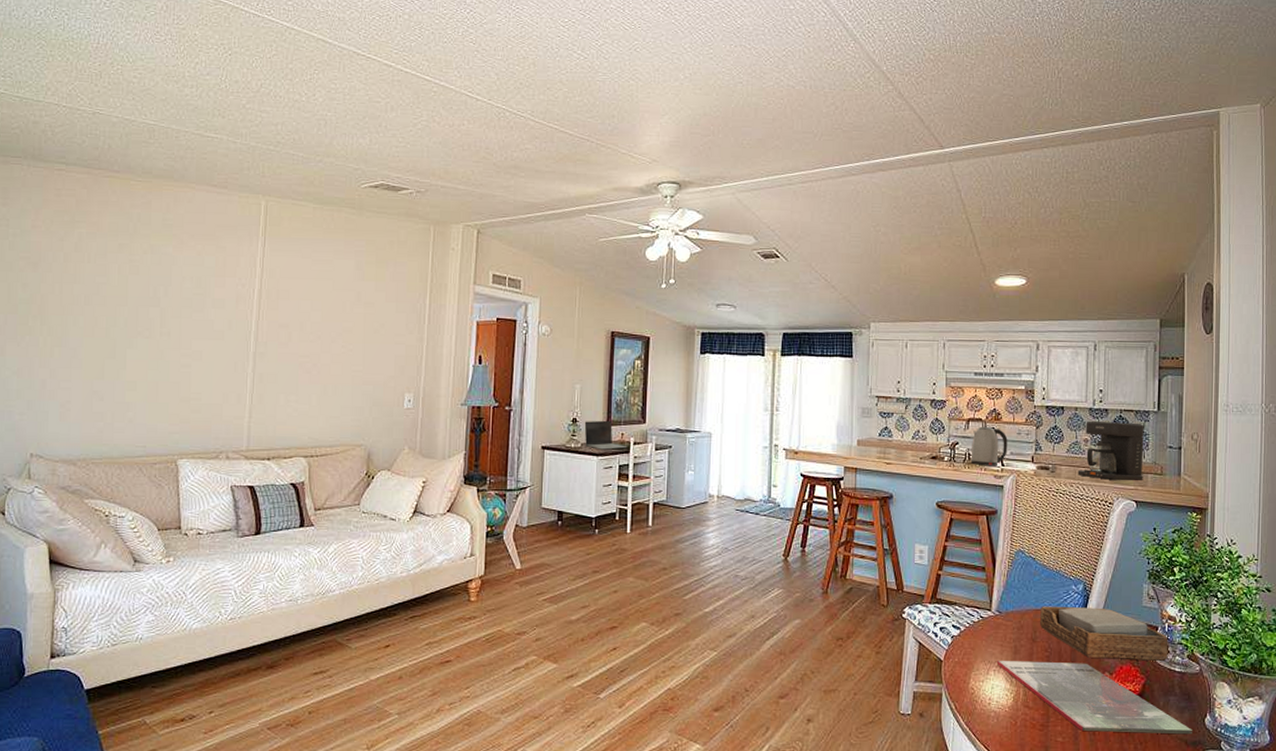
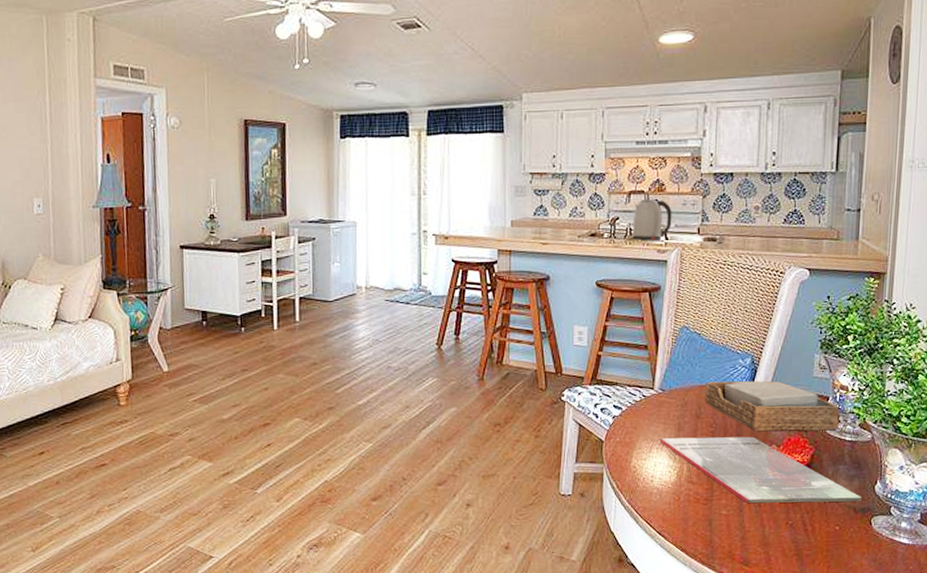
laptop: present [584,420,628,450] -> none [222,214,269,246]
coffee maker: present [1077,420,1144,481] -> none [747,185,821,248]

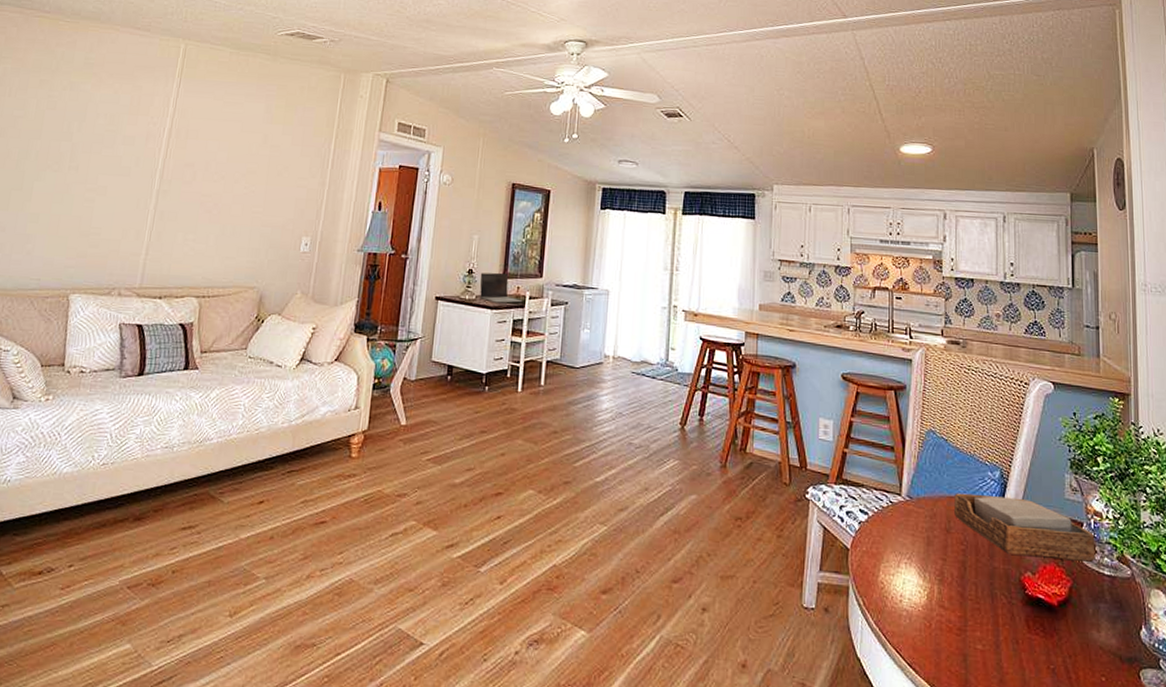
laptop: none [222,214,269,246] -> present [479,272,523,304]
kettle: present [632,198,672,241] -> none [877,295,916,339]
magazine: present [659,436,863,504] -> none [908,551,1128,649]

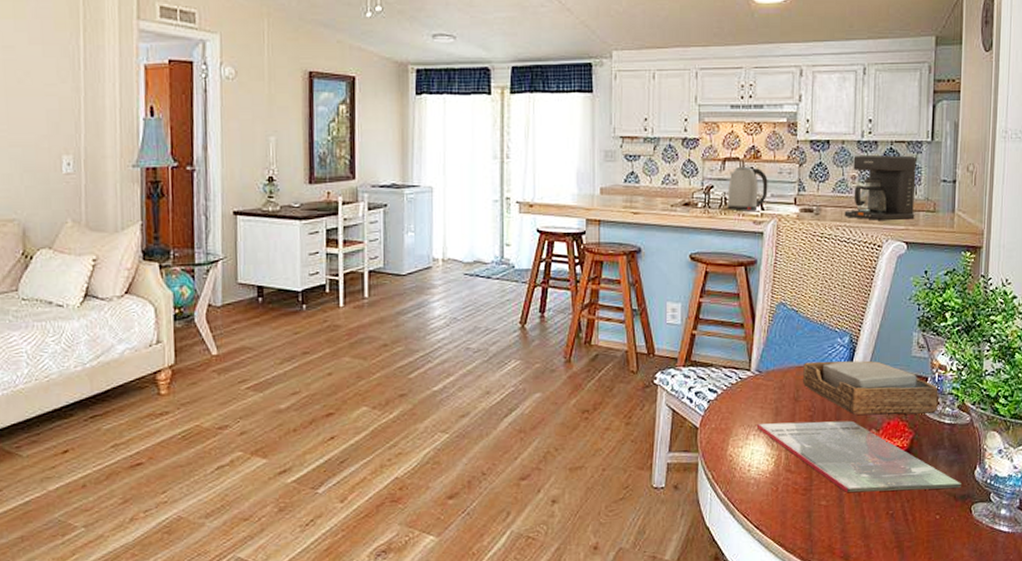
laptop: present [479,272,523,304] -> none [282,177,335,212]
kettle: none [877,295,916,339] -> present [727,166,768,211]
magazine: none [908,551,1128,649] -> present [756,420,963,493]
coffee maker: none [990,295,1060,361] -> present [844,154,917,221]

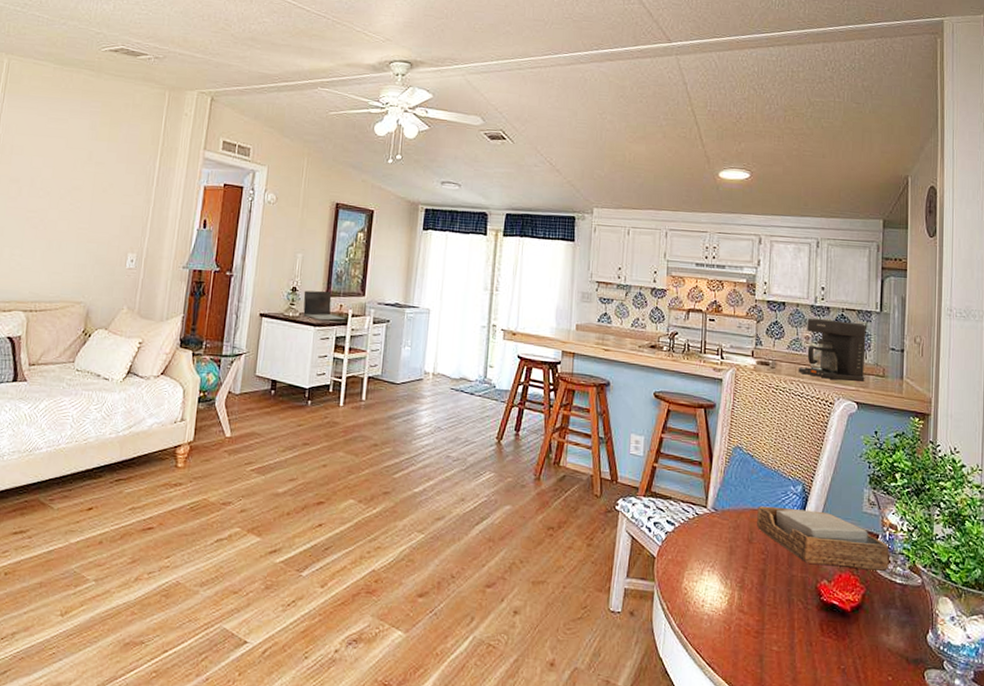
laptop: none [282,177,335,212] -> present [303,290,346,321]
kettle: present [727,166,768,211] -> none [689,317,728,359]
magazine: present [756,420,963,493] -> none [711,560,915,652]

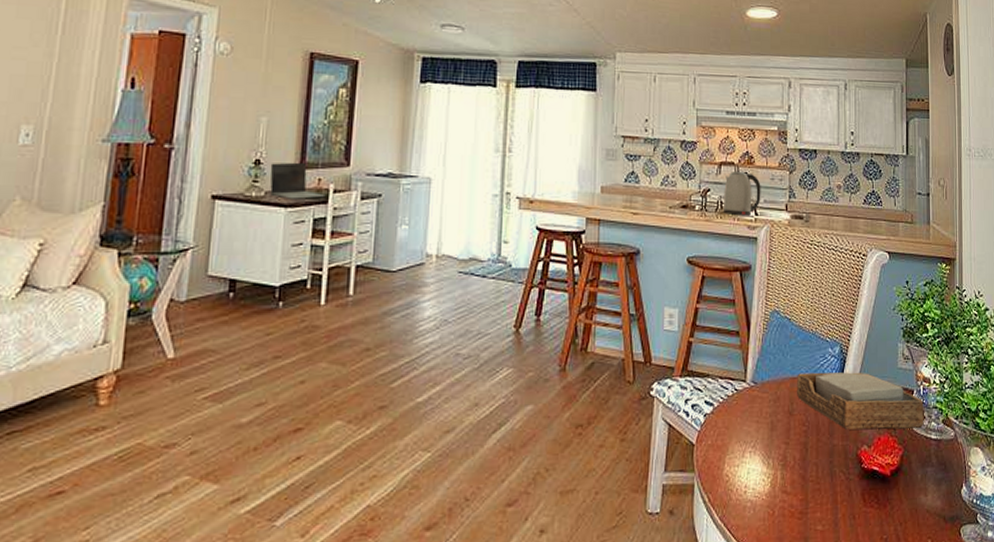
kettle: none [689,317,728,359] -> present [723,170,761,216]
coffee maker: present [798,318,866,382] -> none [831,165,895,231]

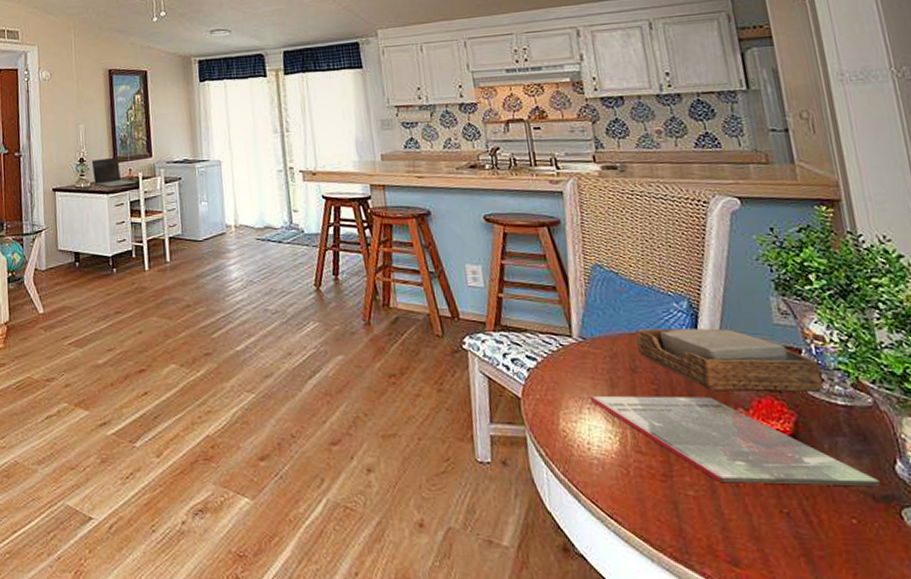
kettle: present [723,170,761,216] -> none [515,126,561,171]
magazine: none [752,436,951,516] -> present [589,395,882,487]

